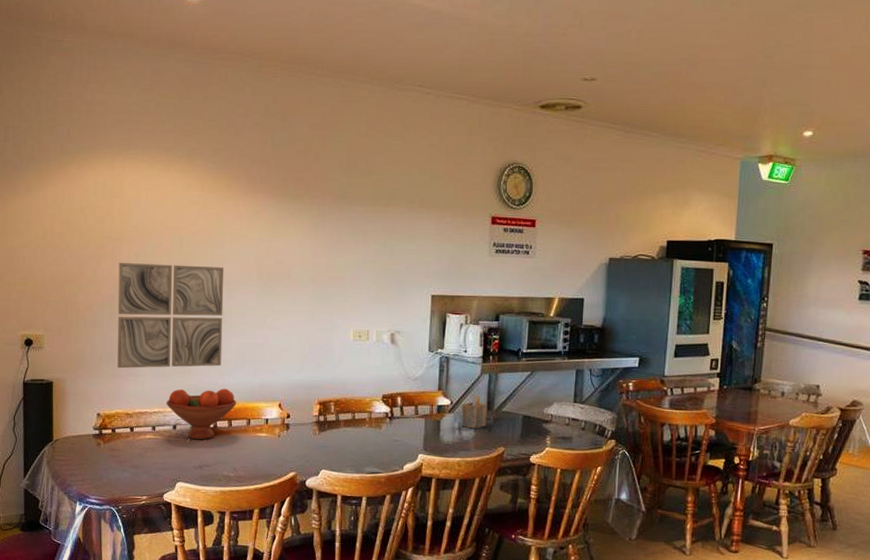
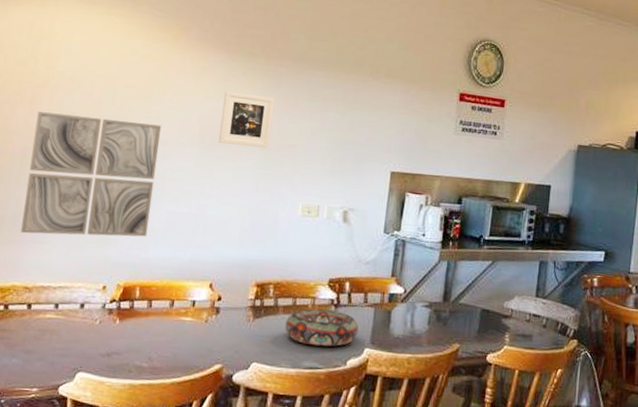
fruit bowl: present [166,388,237,440] -> none [75,261,161,322]
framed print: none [274,232,321,282] -> present [218,91,275,149]
decorative bowl: none [347,422,412,454] -> present [285,309,359,347]
napkin holder: present [461,395,487,429] -> none [414,283,444,322]

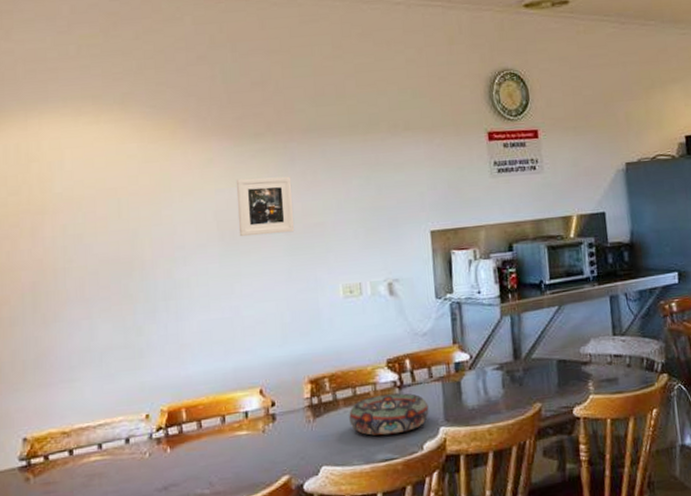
wall art: present [21,112,162,237] -> none [41,230,183,375]

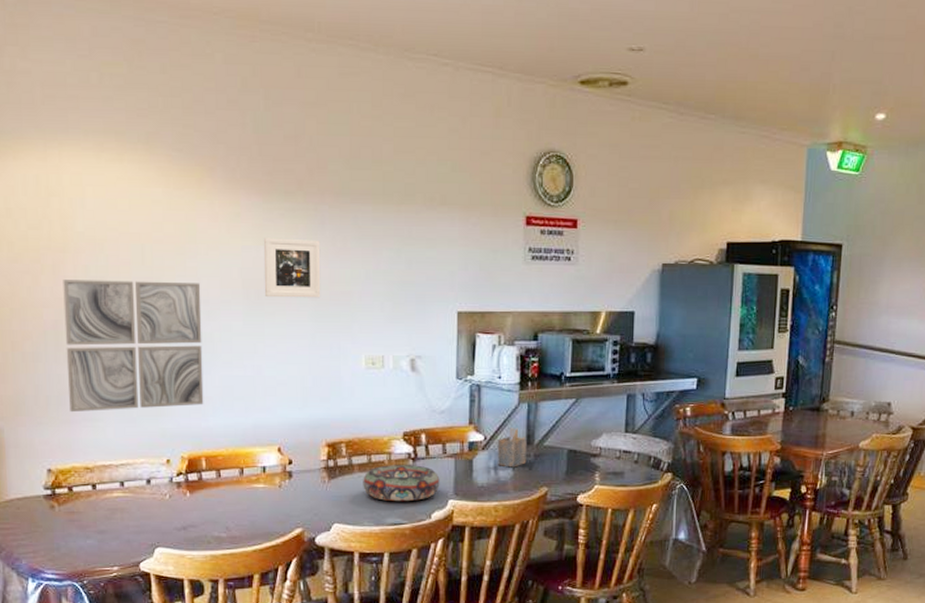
wall art: none [41,230,183,375] -> present [63,280,204,413]
napkin holder: none [483,343,516,386] -> present [497,428,527,468]

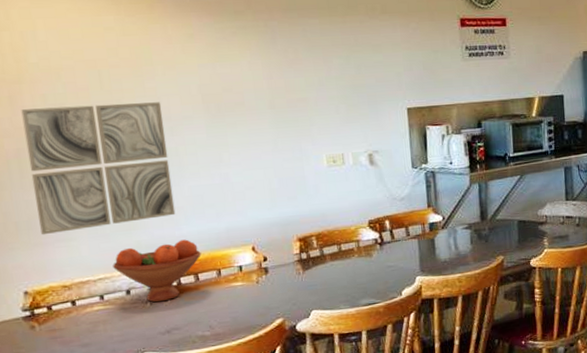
fruit bowl: none [136,432,225,496] -> present [113,239,201,302]
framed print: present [263,237,321,298] -> none [218,53,279,110]
decorative bowl: present [363,465,440,502] -> none [335,248,407,284]
napkin holder: present [497,428,527,468] -> none [454,206,483,242]

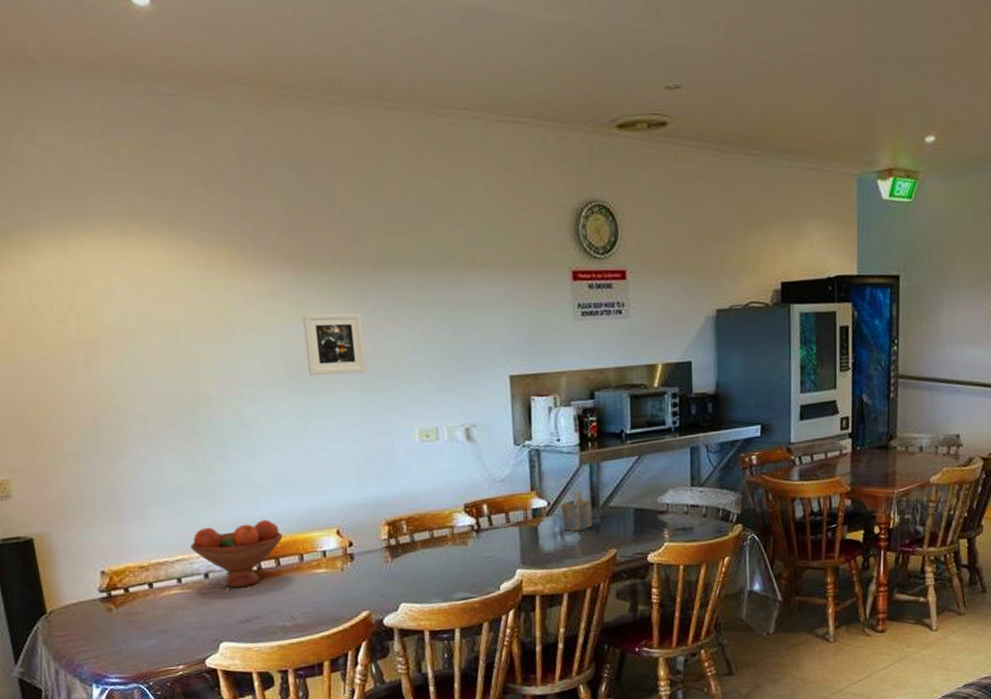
wall art: present [21,102,176,235] -> none [97,367,256,511]
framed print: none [218,53,279,110] -> present [302,312,367,376]
napkin holder: none [454,206,483,242] -> present [561,490,593,532]

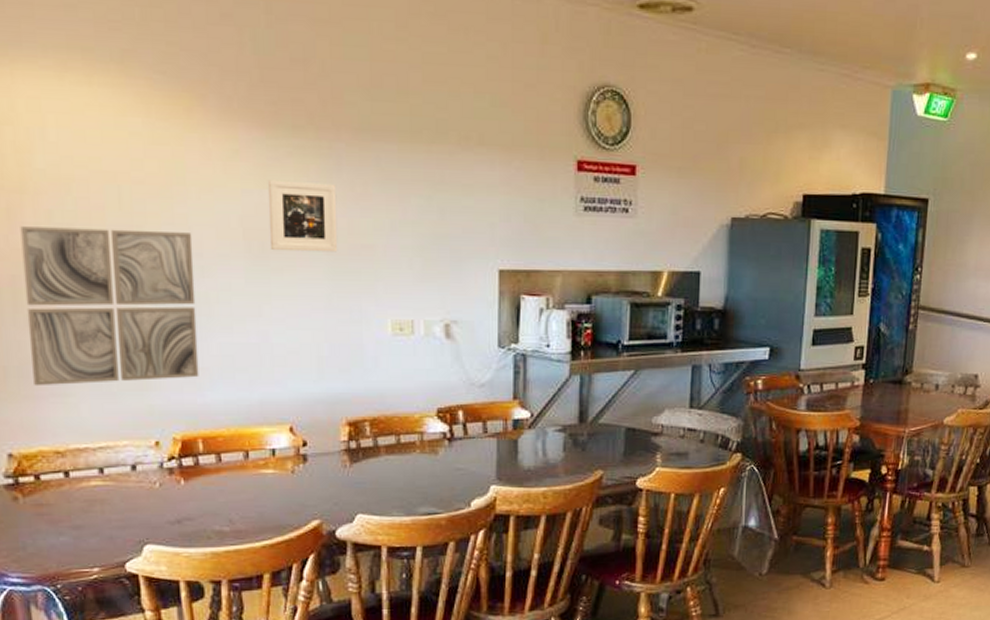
wall art: none [97,367,256,511] -> present [20,226,199,387]
fruit bowl: present [190,519,283,588] -> none [117,409,227,484]
napkin holder: present [561,490,593,532] -> none [545,403,579,448]

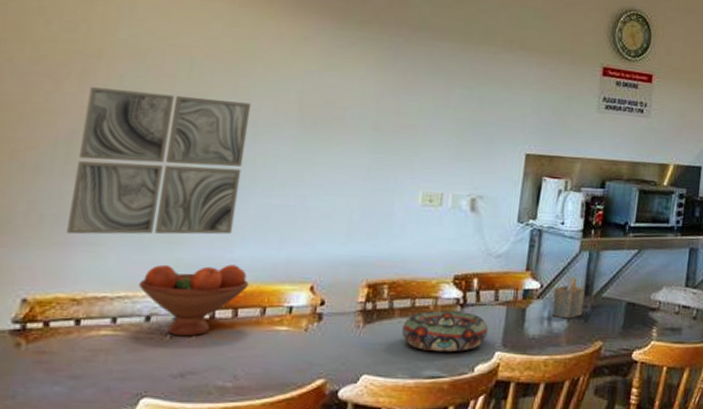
fruit bowl: none [117,409,227,484] -> present [139,264,249,337]
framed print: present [267,180,338,253] -> none [321,63,391,130]
decorative bowl: none [391,446,480,489] -> present [401,310,488,353]
napkin holder: none [545,403,579,448] -> present [551,276,585,319]

